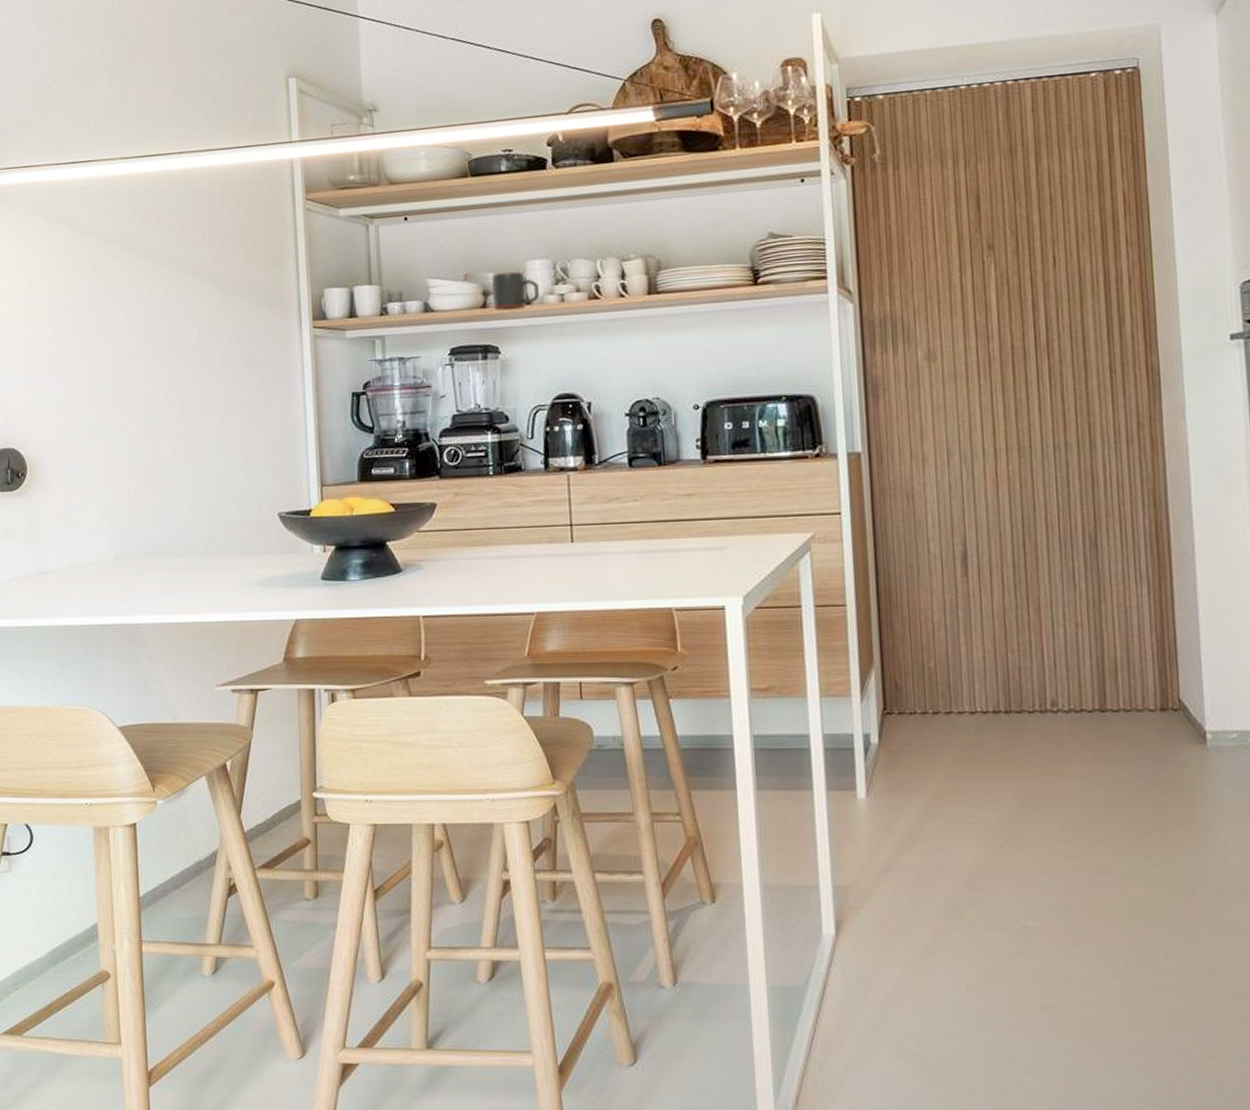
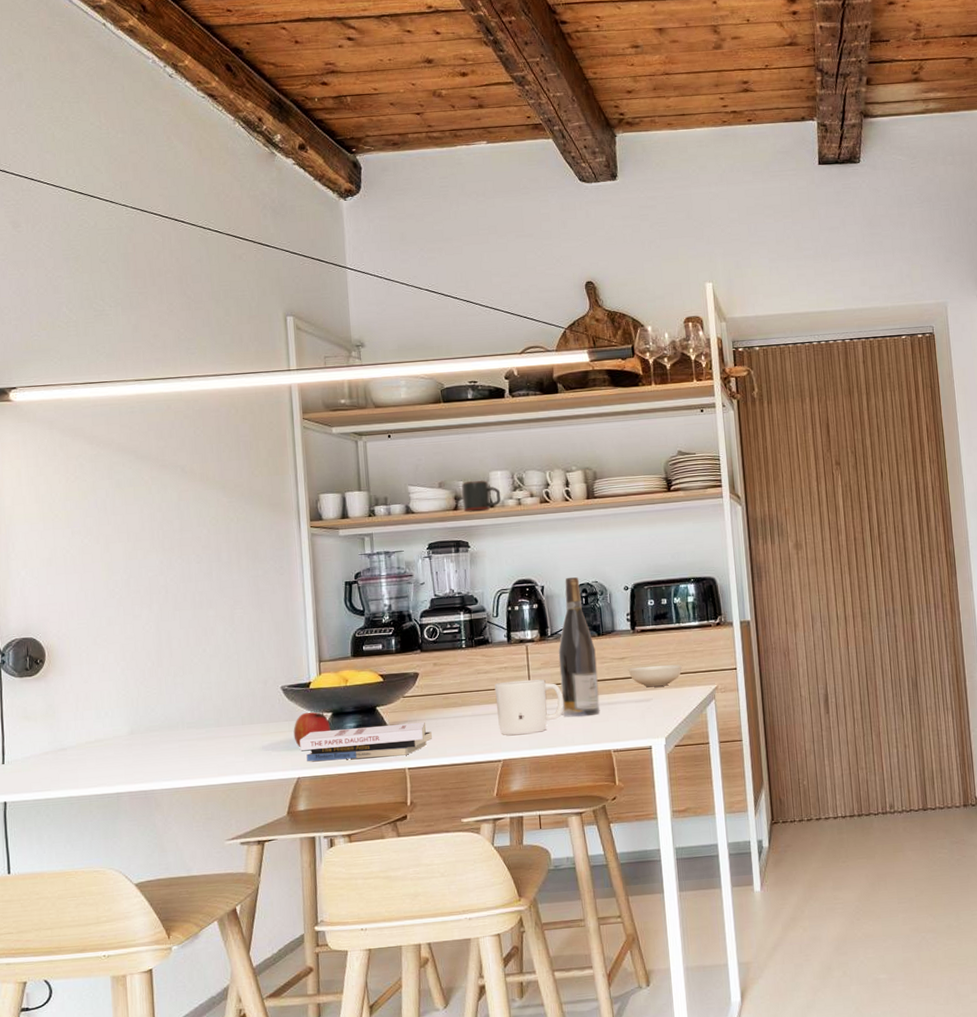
fruit: none [291,544,334,584] -> present [293,711,331,747]
books: none [298,562,452,602] -> present [300,721,433,761]
mug: none [527,516,614,584] -> present [494,679,564,736]
wine bottle: none [607,392,660,566] -> present [558,577,601,718]
bowl: none [696,504,768,533] -> present [628,664,682,688]

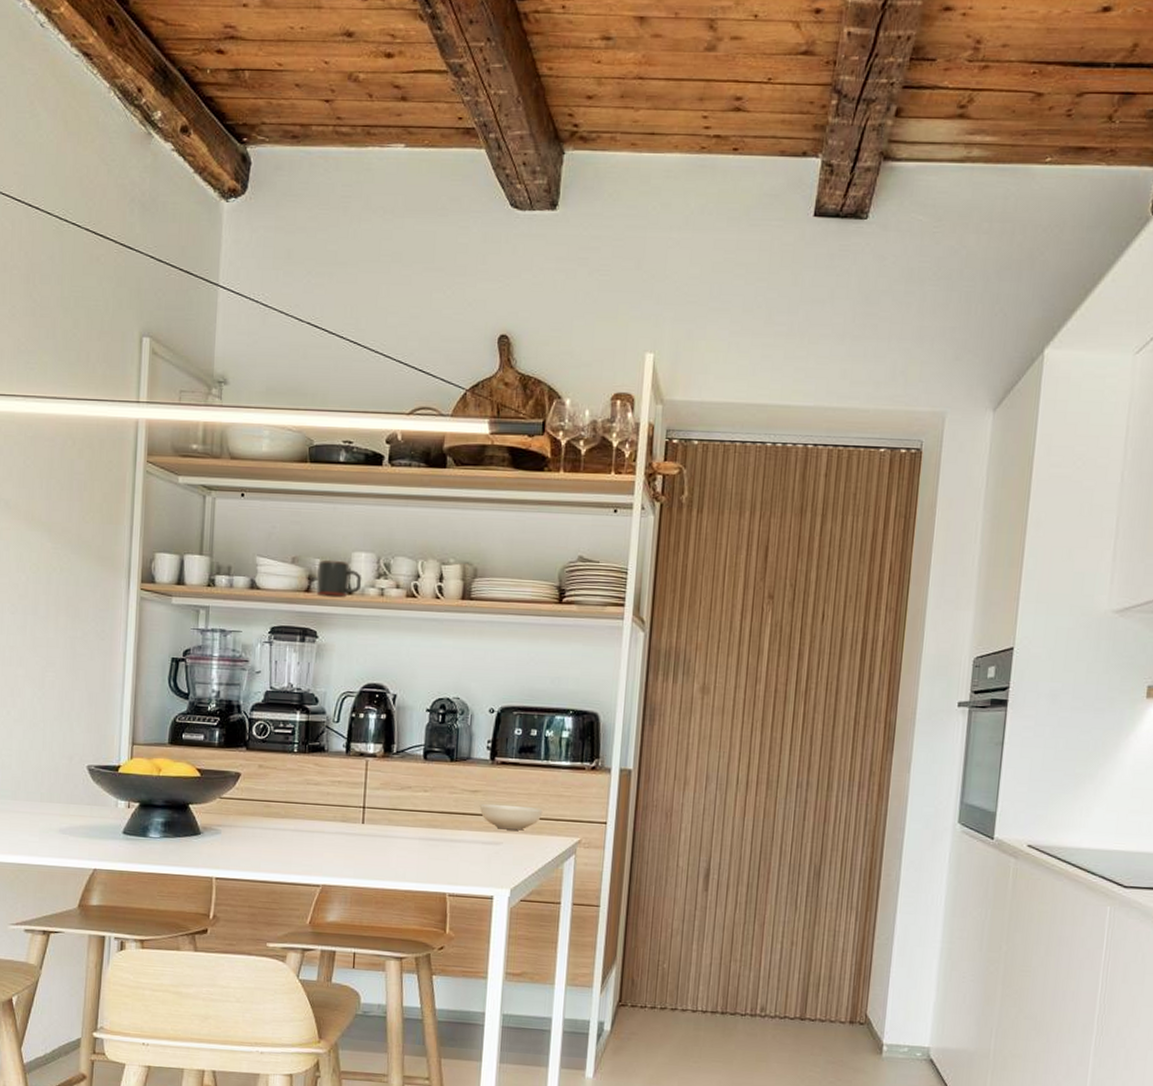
fruit: present [293,711,331,747] -> none [94,798,137,836]
books: present [300,721,433,761] -> none [100,821,248,863]
mug: present [494,679,564,736] -> none [322,797,401,862]
wine bottle: present [558,577,601,718] -> none [397,689,445,852]

